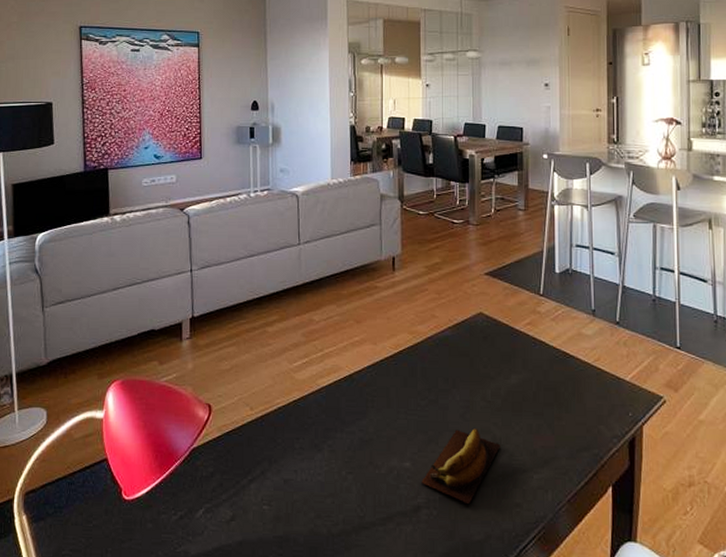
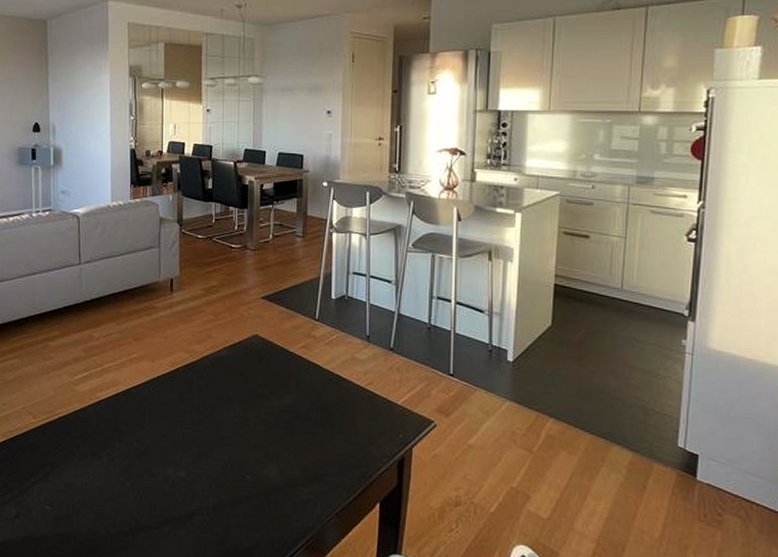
banana: present [421,429,500,505] -> none [195,444,272,514]

